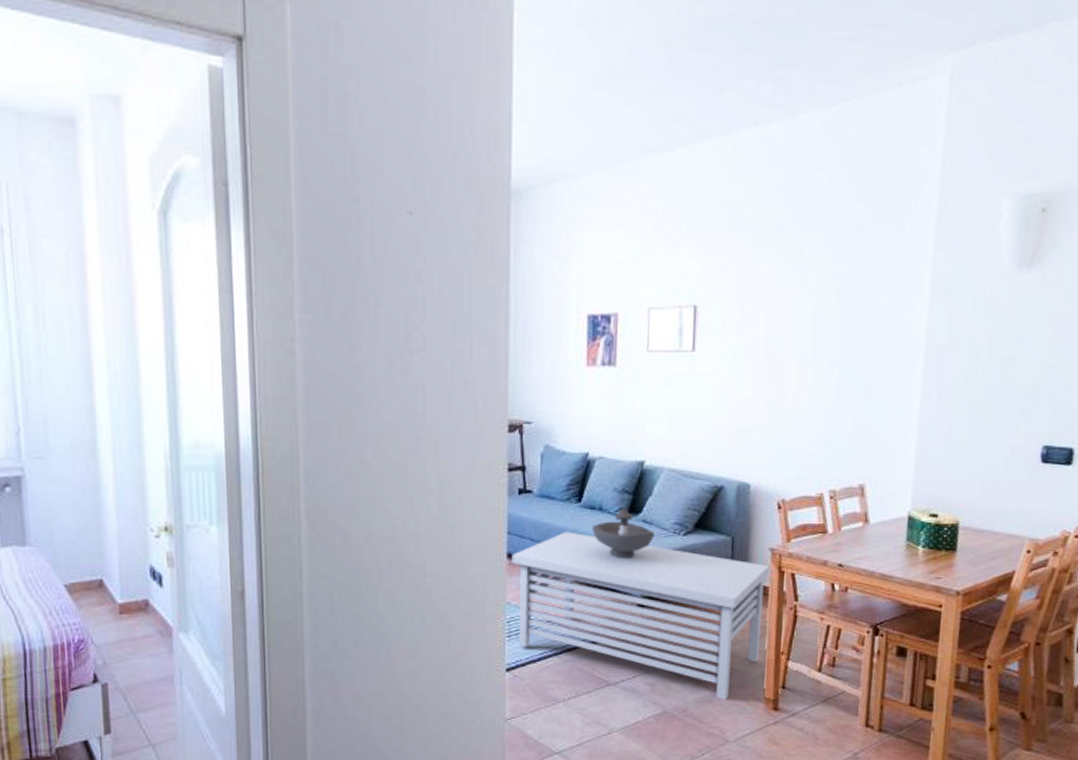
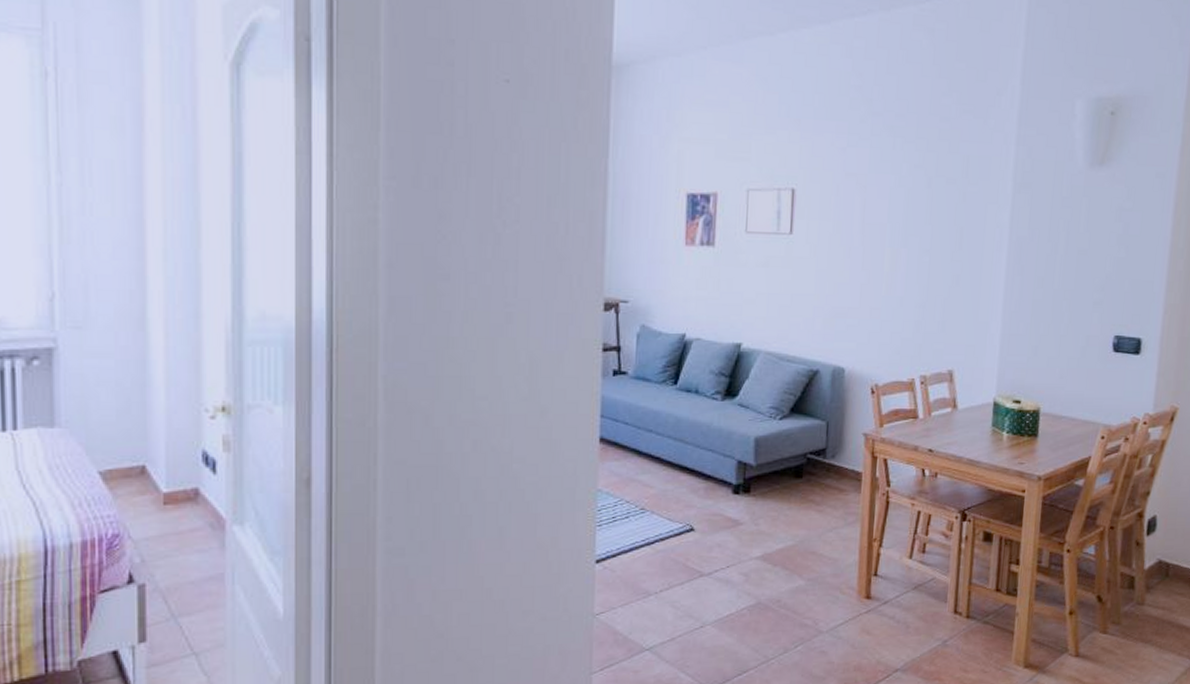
coffee table: present [511,531,769,700] -> none [604,415,863,589]
decorative bowl: present [592,508,654,559] -> none [688,391,750,443]

